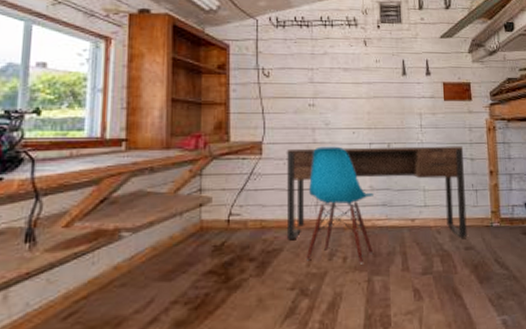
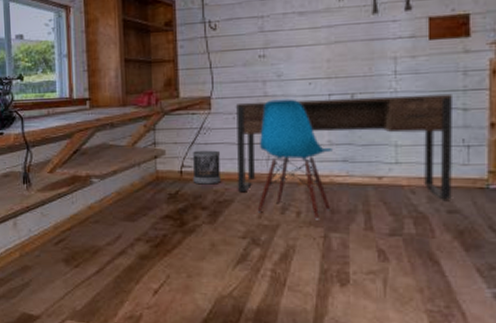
wastebasket: none [240,196,270,234] -> present [192,150,220,185]

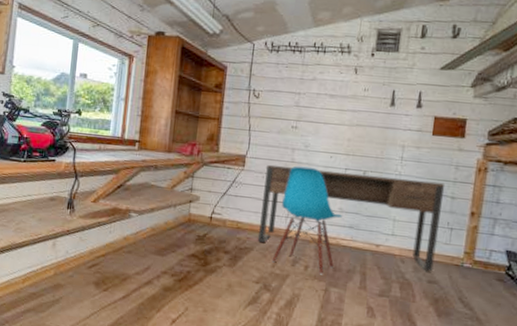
wastebasket: present [192,150,220,185] -> none [220,200,247,233]

